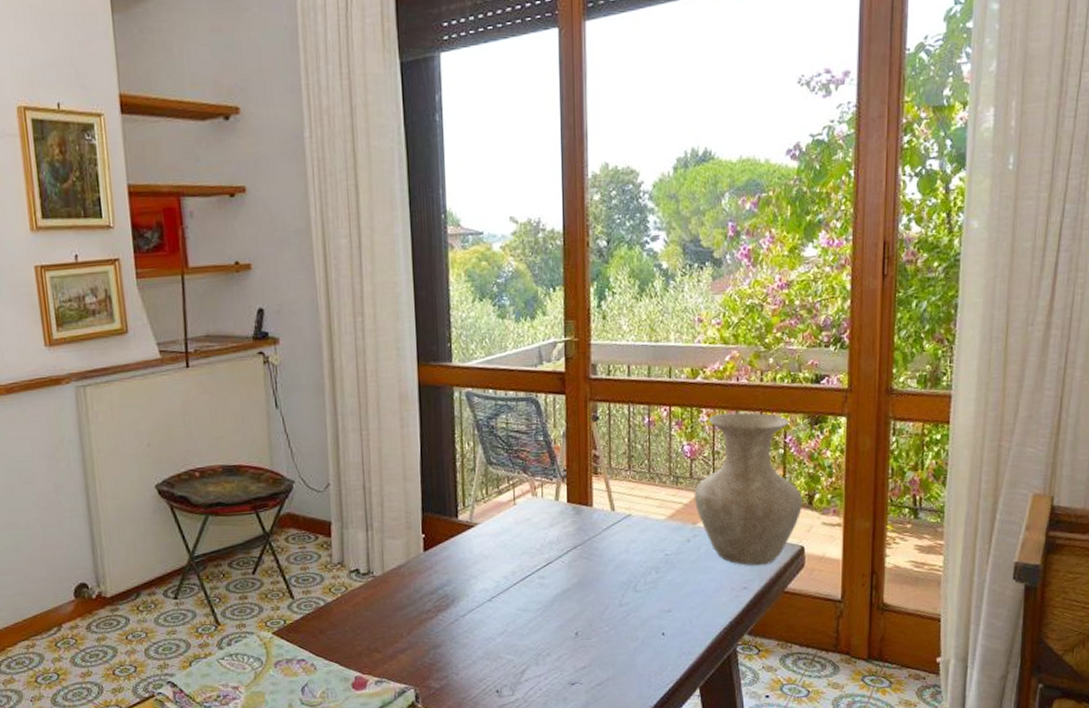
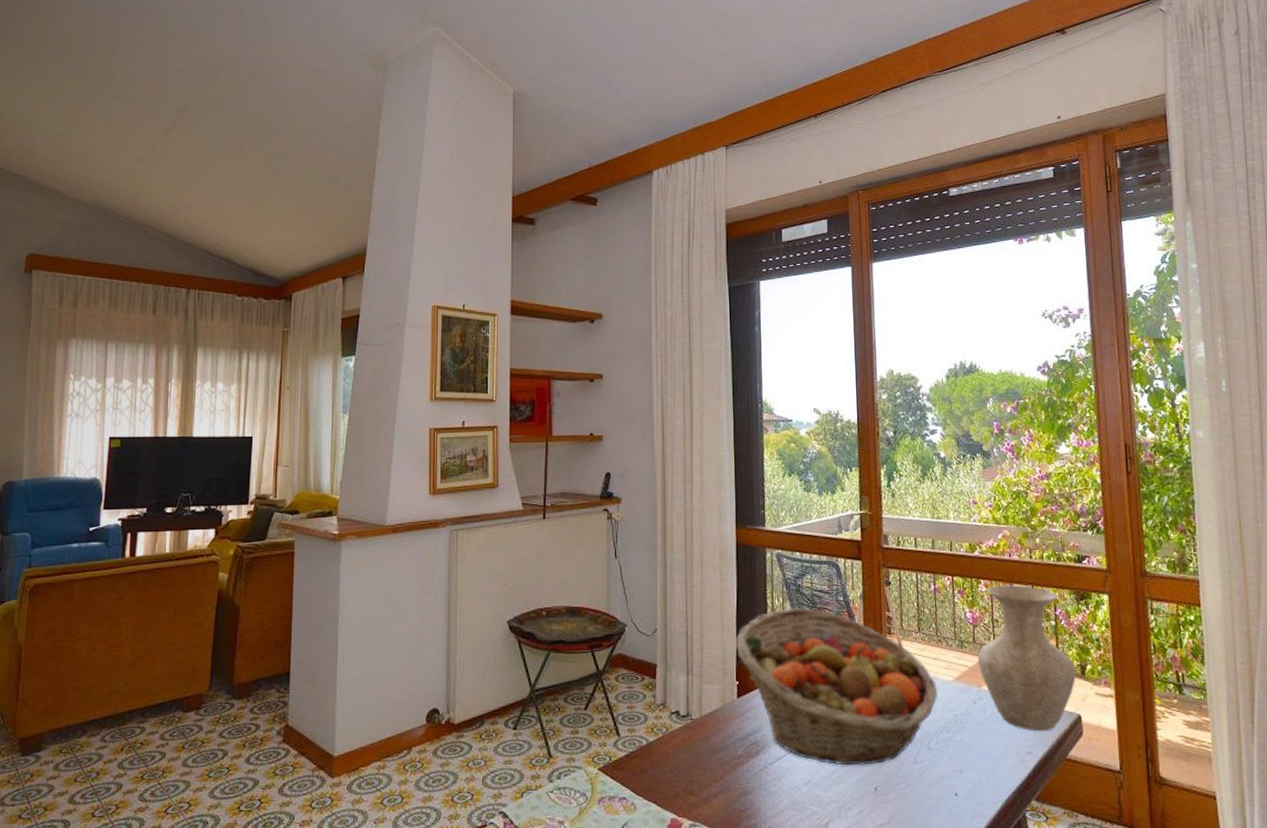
fruit basket: none [421,450,647,613] -> present [736,607,937,766]

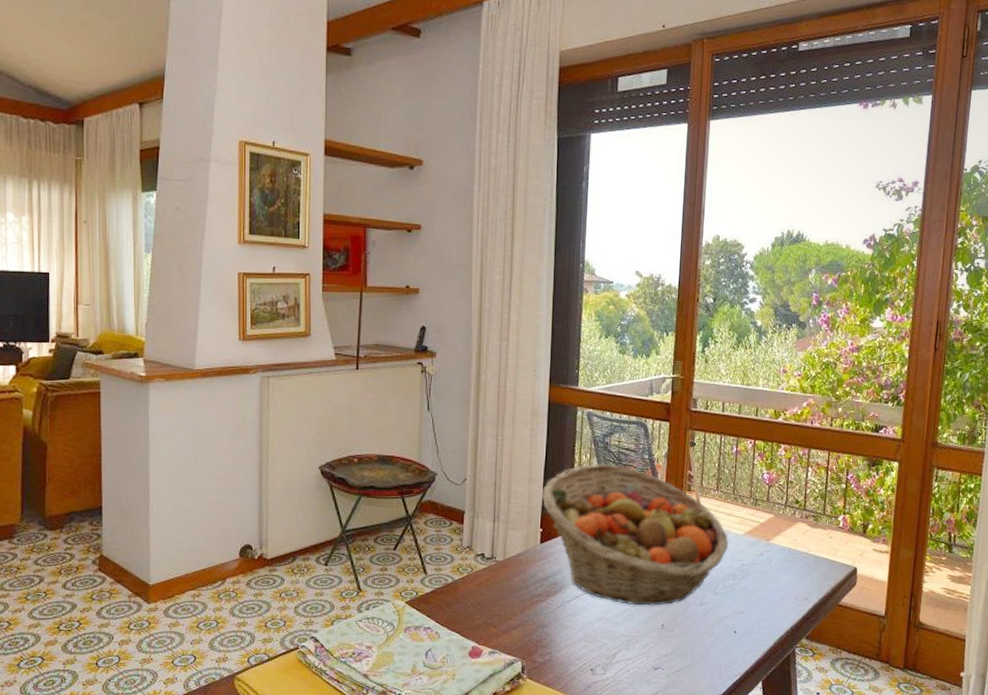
vase: present [977,585,1076,732] -> none [769,450,858,581]

